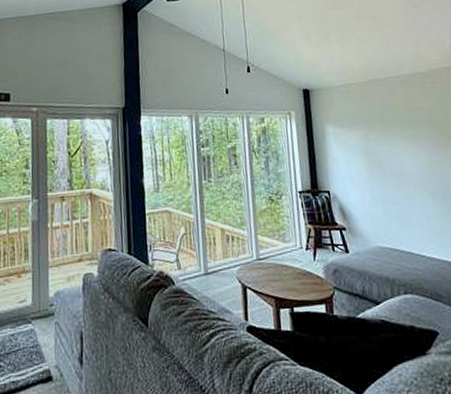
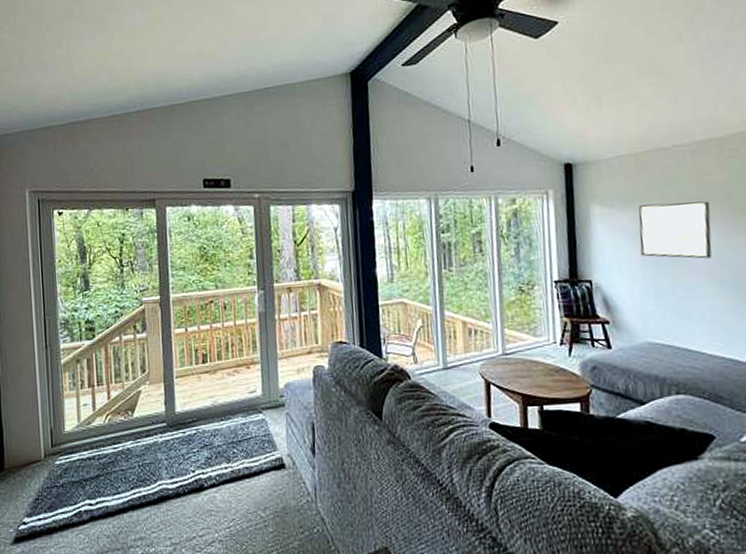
wall art: none [364,124,424,173] -> present [638,201,712,259]

